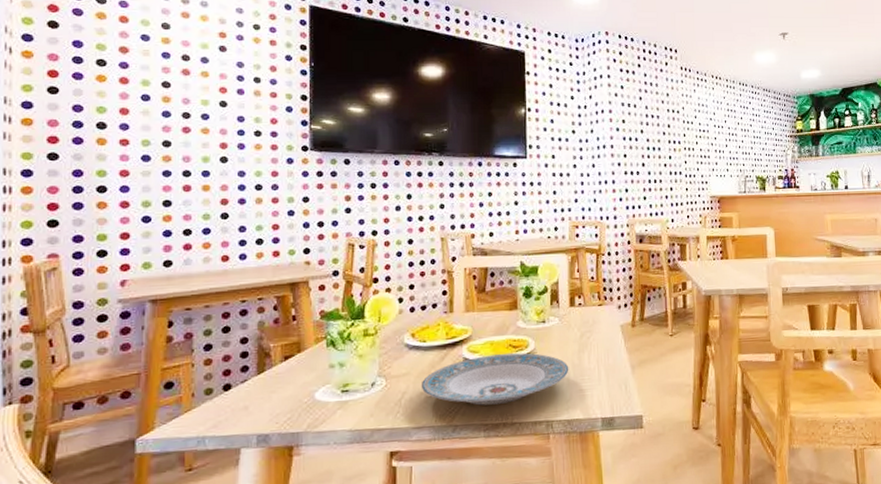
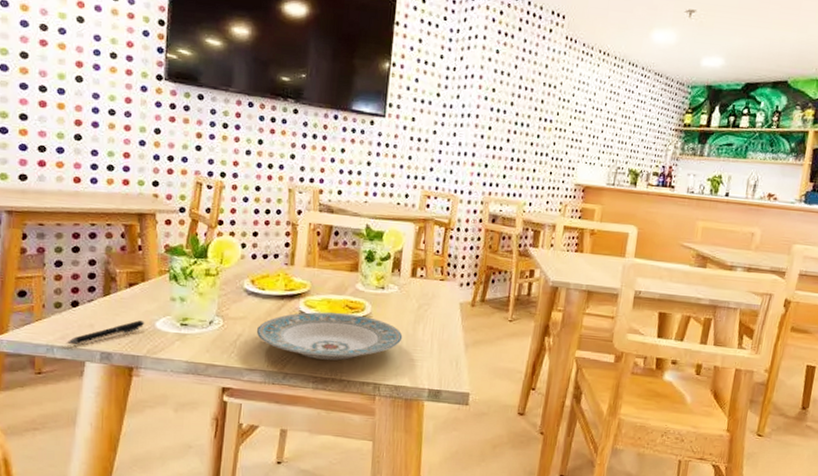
pen: none [219,394,304,433] -> present [66,320,145,345]

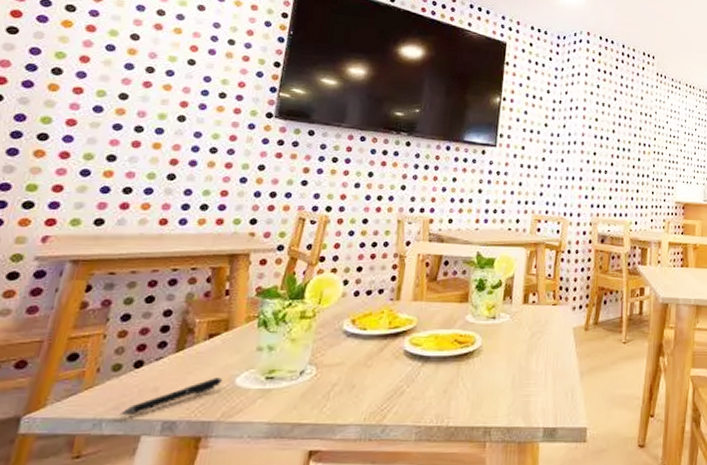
plate: present [256,312,403,361] -> none [353,350,515,405]

